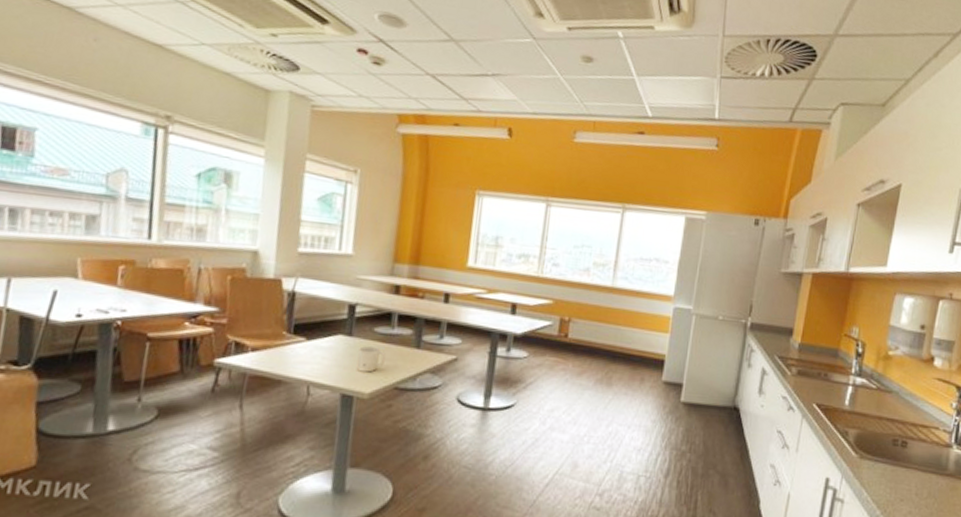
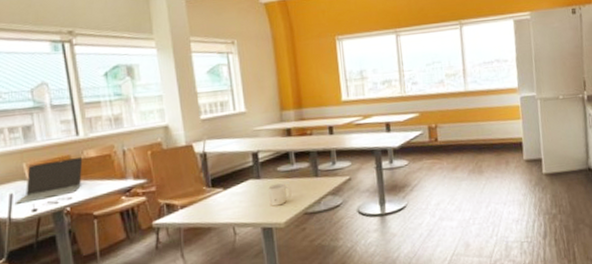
laptop: none [57,261,150,306] -> present [15,156,83,204]

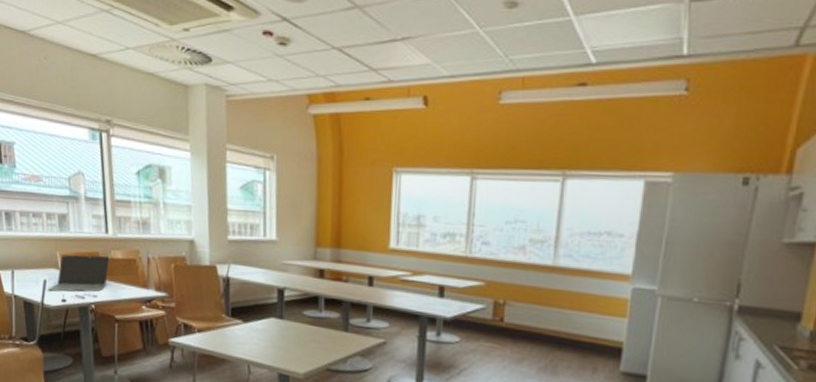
mug: present [268,183,292,207] -> none [290,328,316,354]

